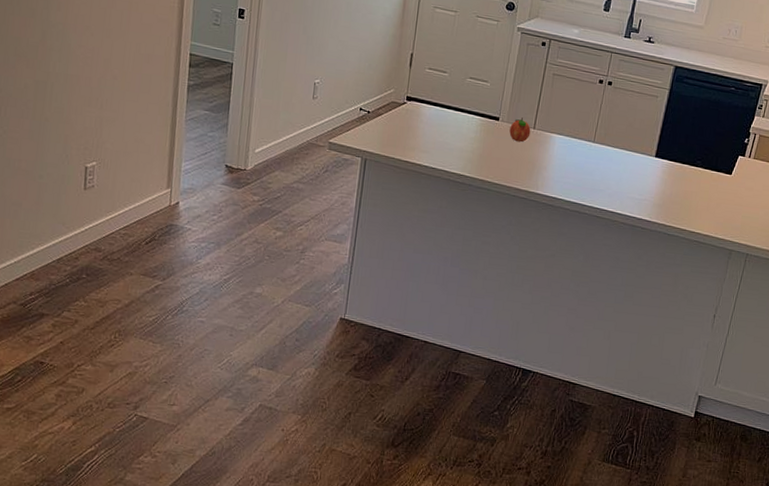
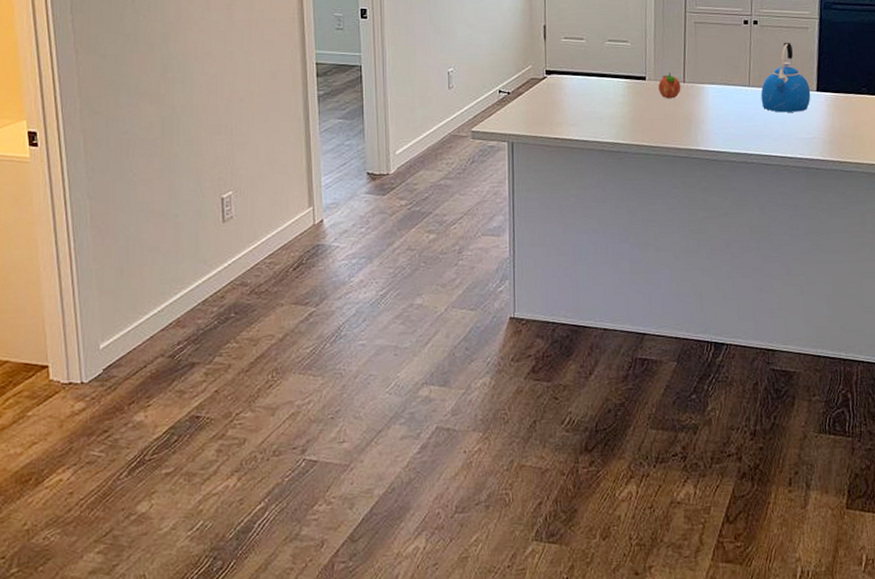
kettle: none [602,106,650,174] -> present [761,42,811,113]

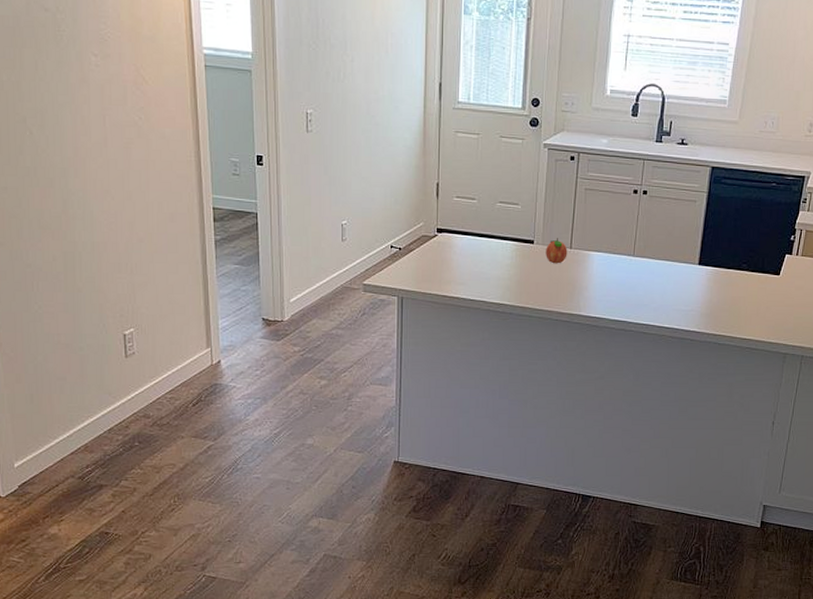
kettle: present [761,42,811,113] -> none [644,214,693,284]

